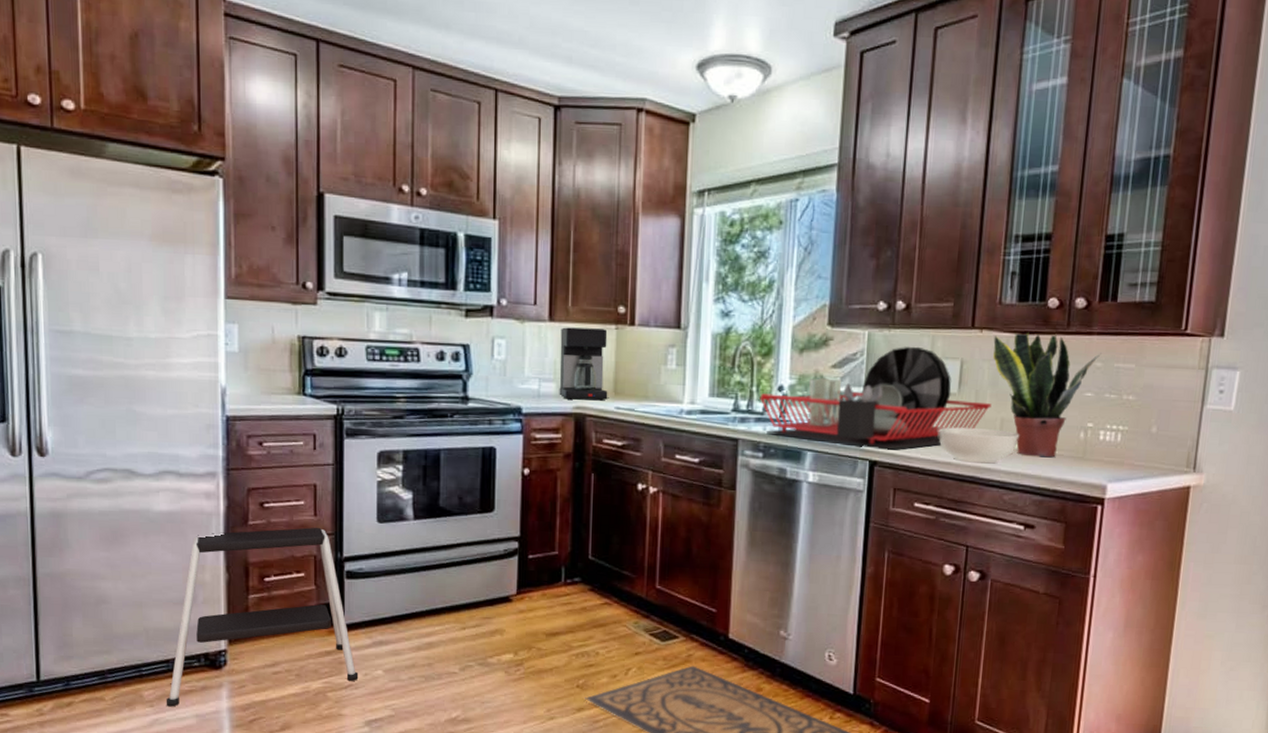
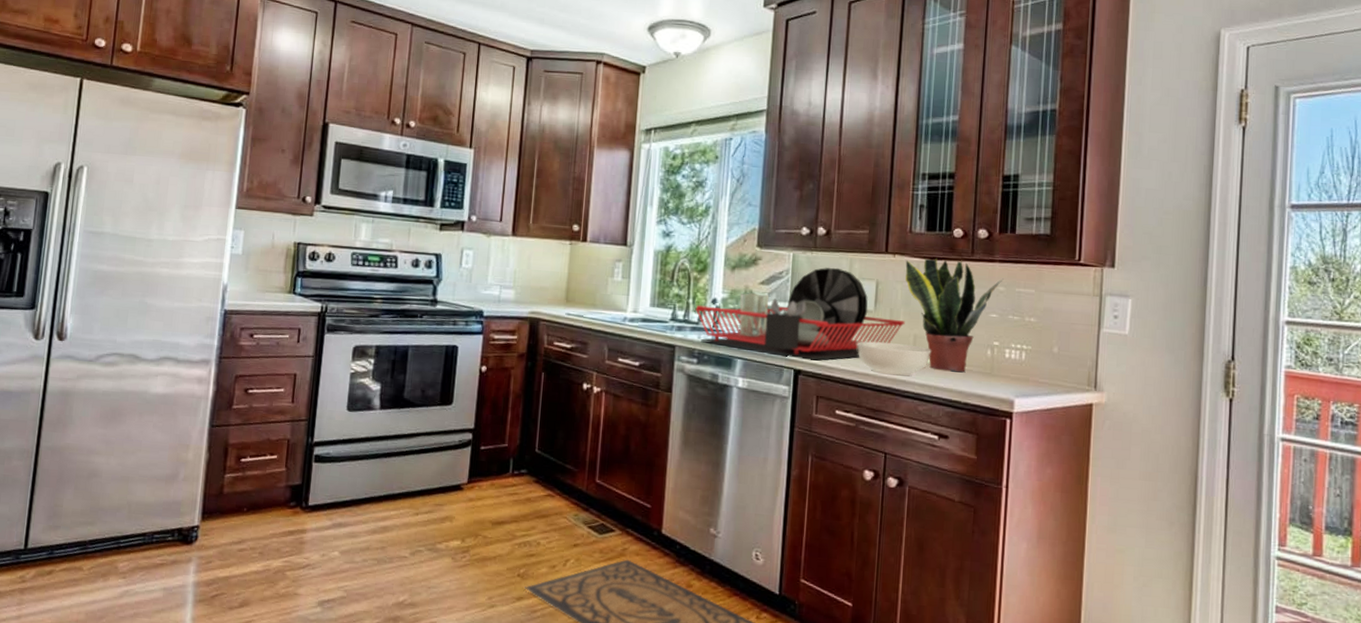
step stool: present [166,527,359,707] -> none [137,413,317,580]
coffee maker: present [559,327,608,401] -> none [517,241,563,307]

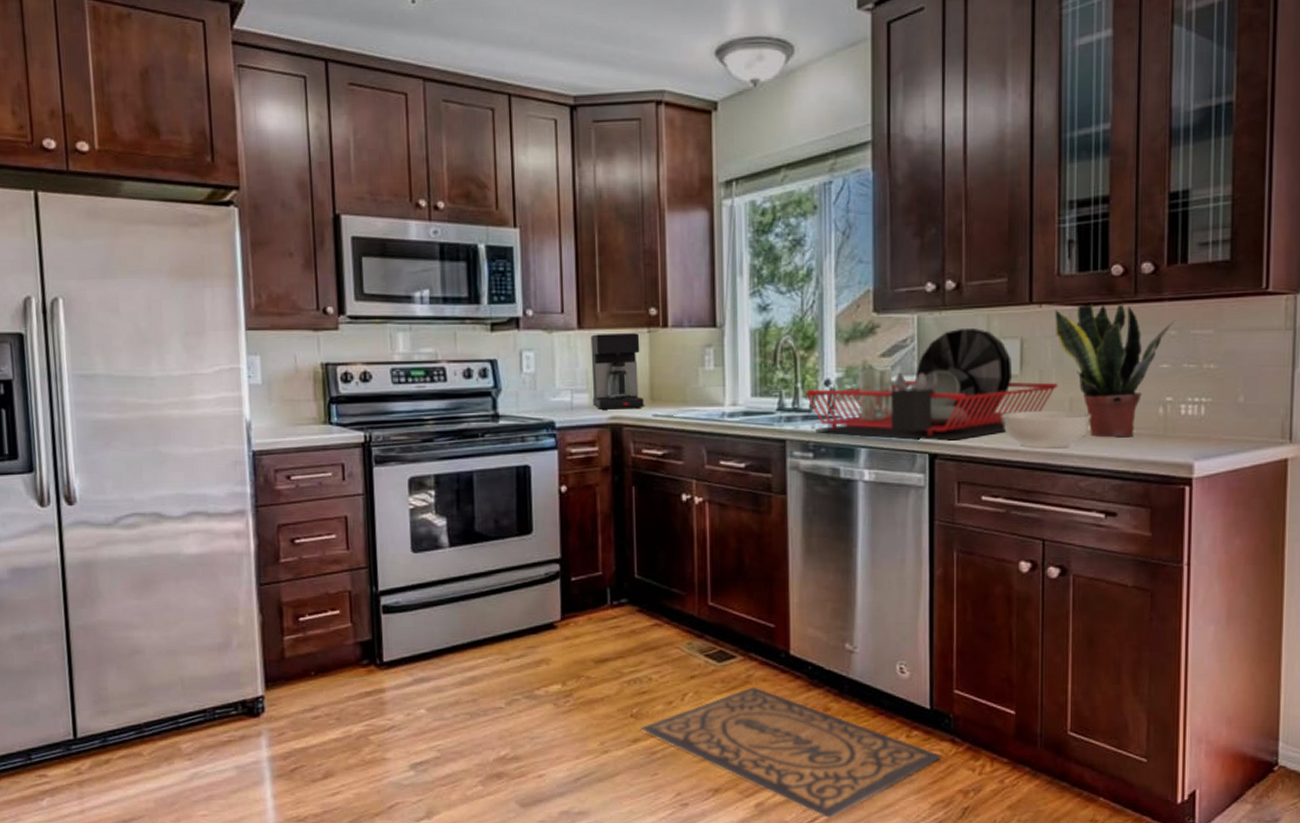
coffee maker: none [517,241,563,307] -> present [590,333,645,410]

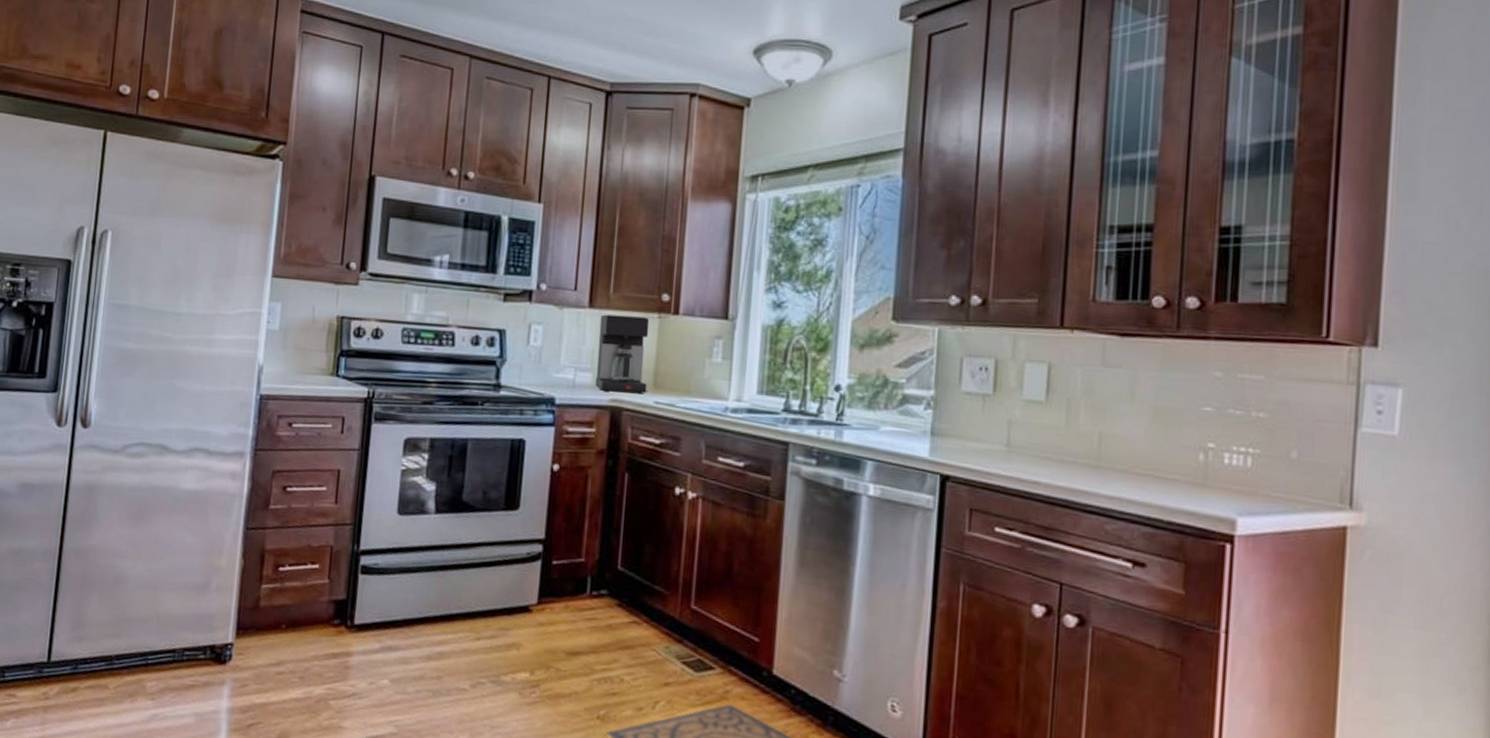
dish rack: present [805,327,1058,442] -> none [814,346,1087,465]
bowl: present [1001,411,1092,449] -> none [1022,440,1123,486]
potted plant: present [1055,303,1175,438] -> none [1087,335,1221,482]

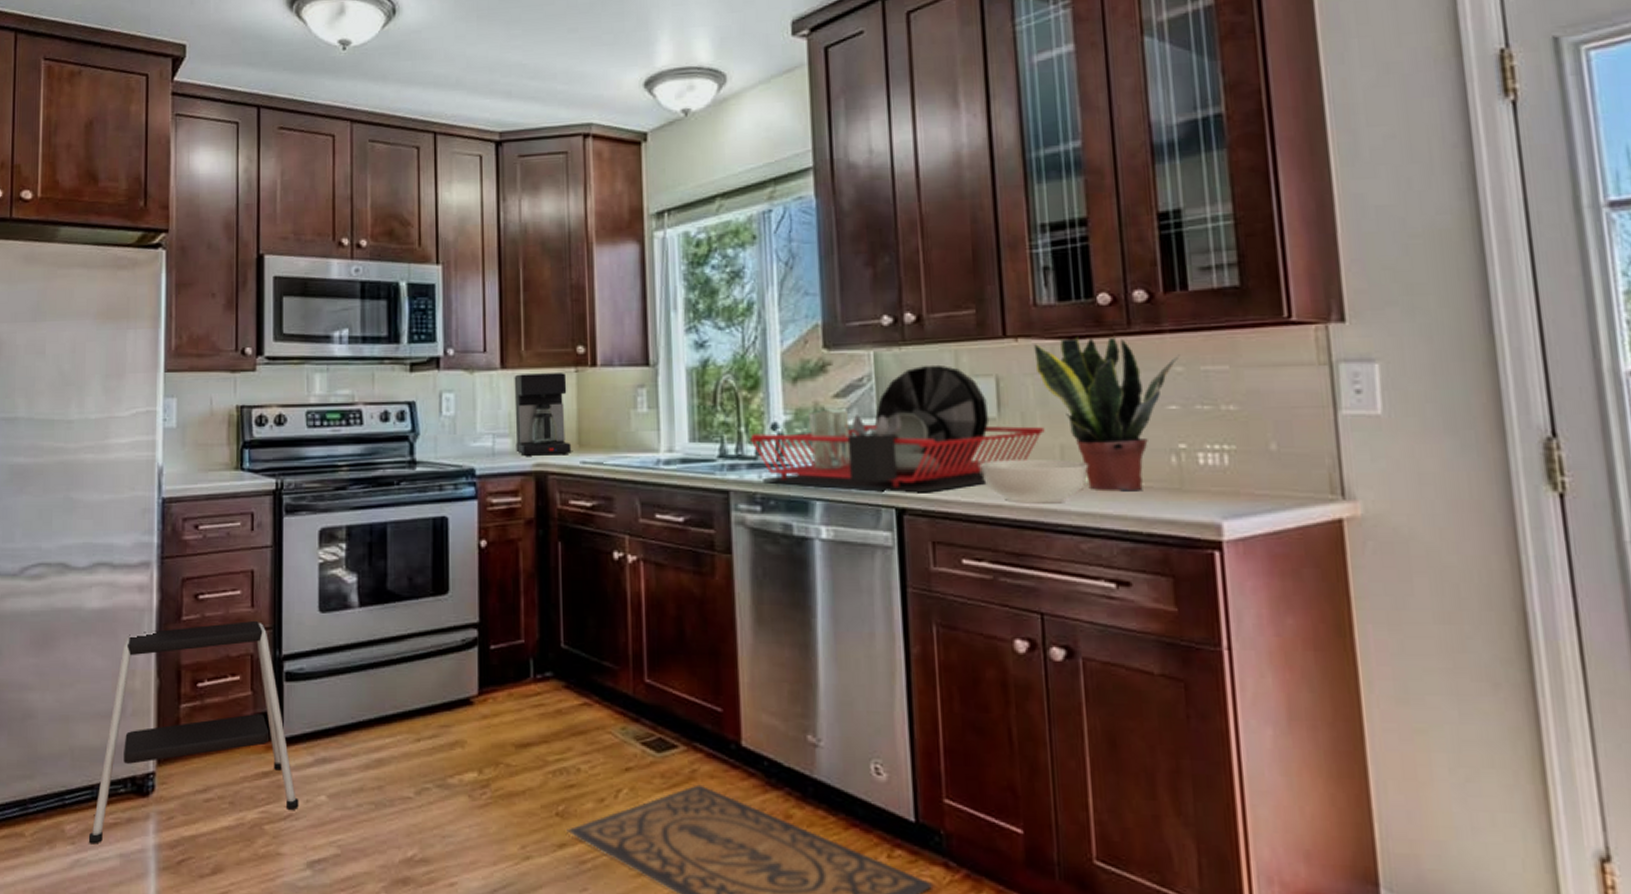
step stool: none [167,515,364,702] -> present [88,620,299,845]
dish rack: none [814,346,1087,465] -> present [750,364,1045,495]
bowl: none [1022,440,1123,486] -> present [979,459,1089,504]
potted plant: none [1087,335,1221,482] -> present [1033,335,1180,492]

